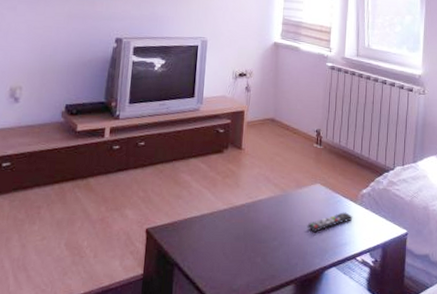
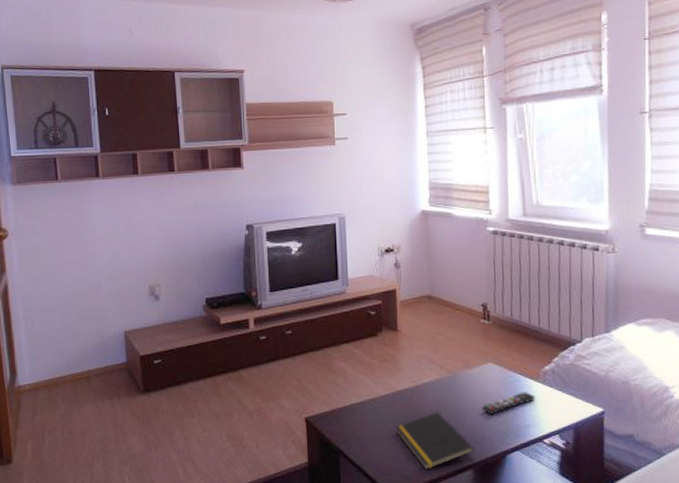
notepad: none [228,227,298,283] -> present [394,412,475,469]

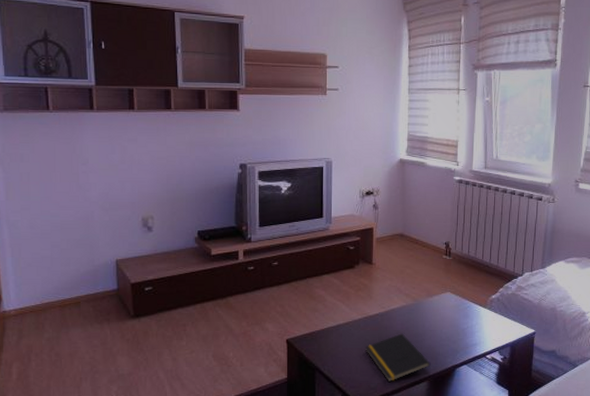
remote control: present [481,392,535,414] -> none [438,316,483,335]

